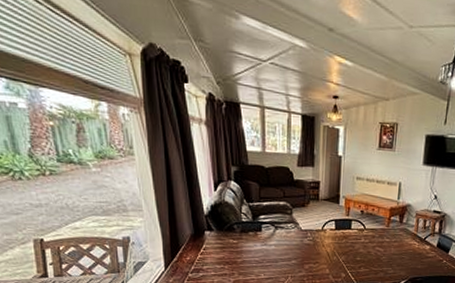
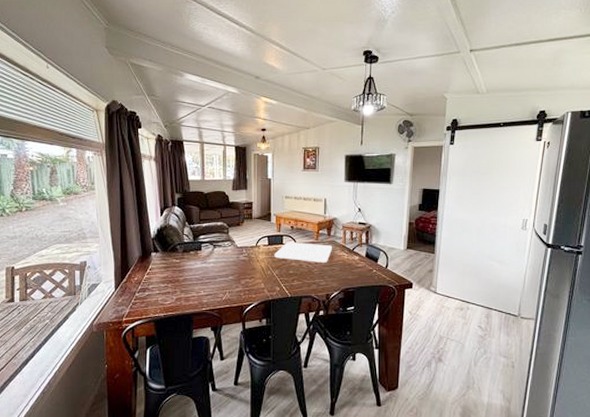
placemat: none [341,226,403,251] -> present [274,241,332,263]

